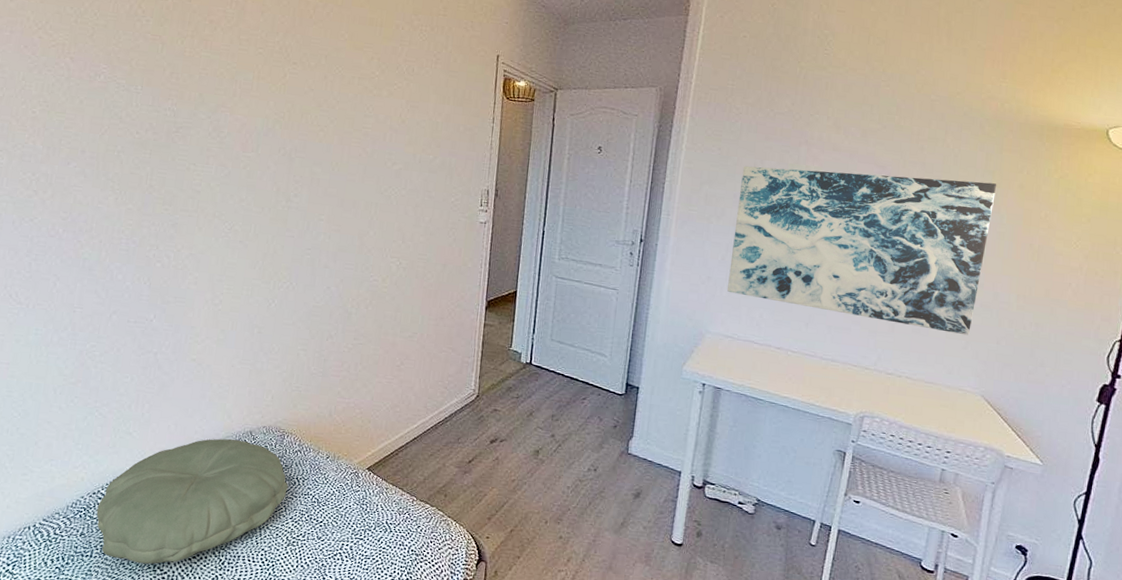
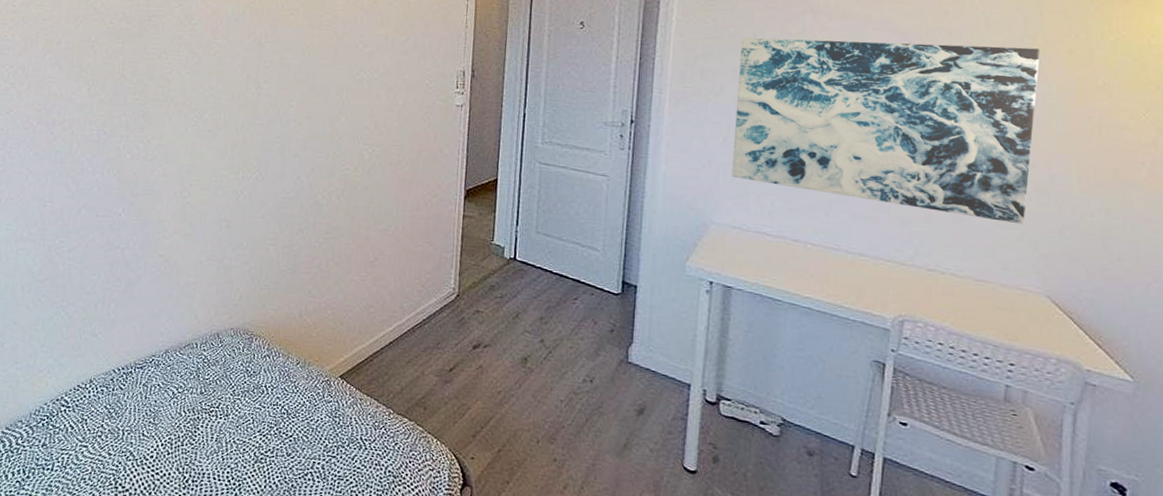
pillow: present [96,438,288,565] -> none [59,341,256,480]

